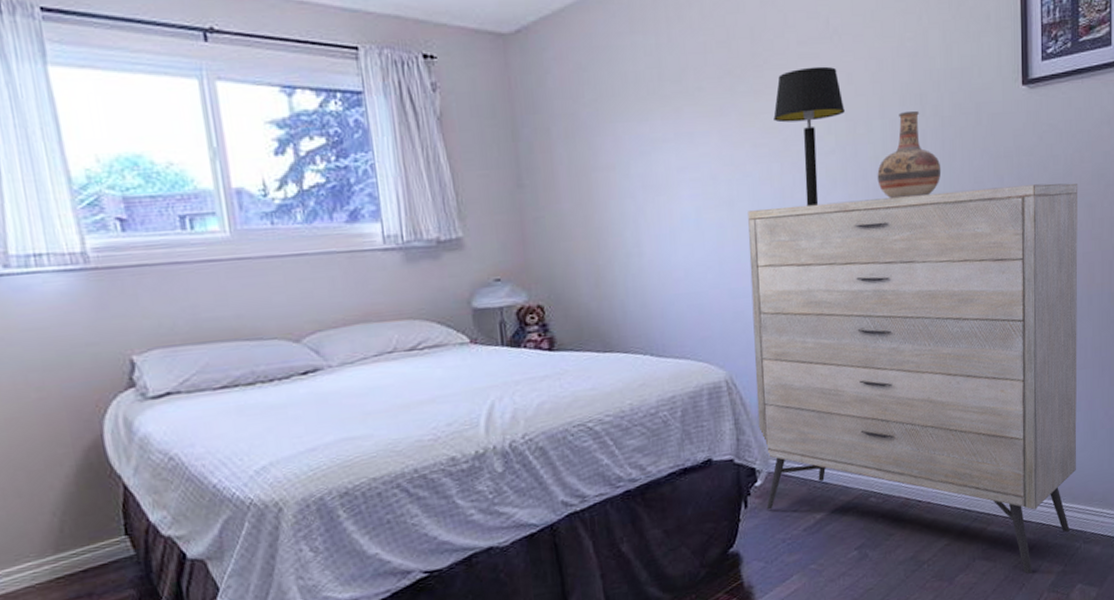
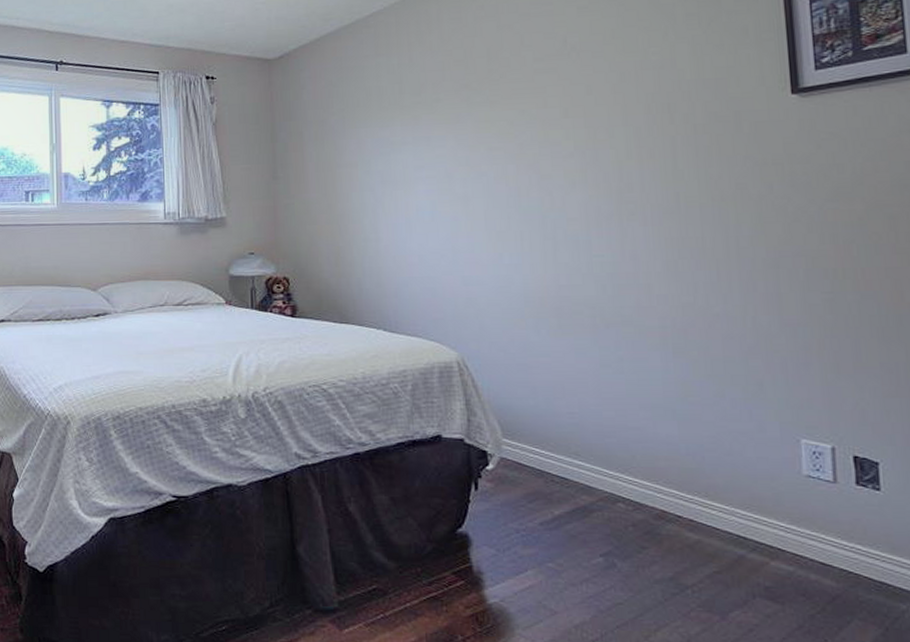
dresser: present [748,183,1078,574] -> none [482,192,894,629]
table lamp: present [773,66,845,206] -> none [509,79,584,205]
vase: present [877,111,942,199] -> none [620,119,696,202]

